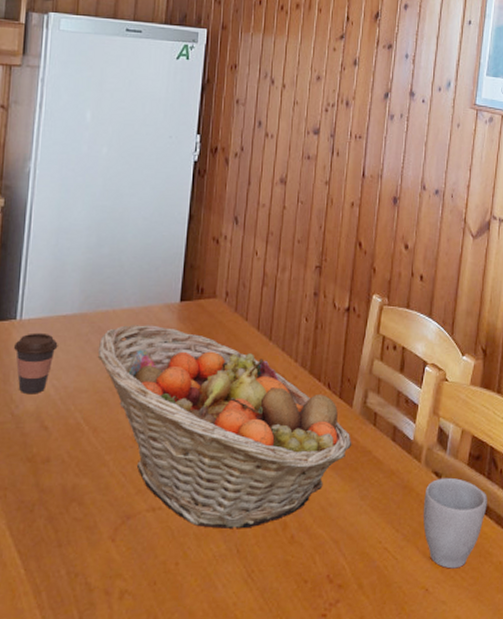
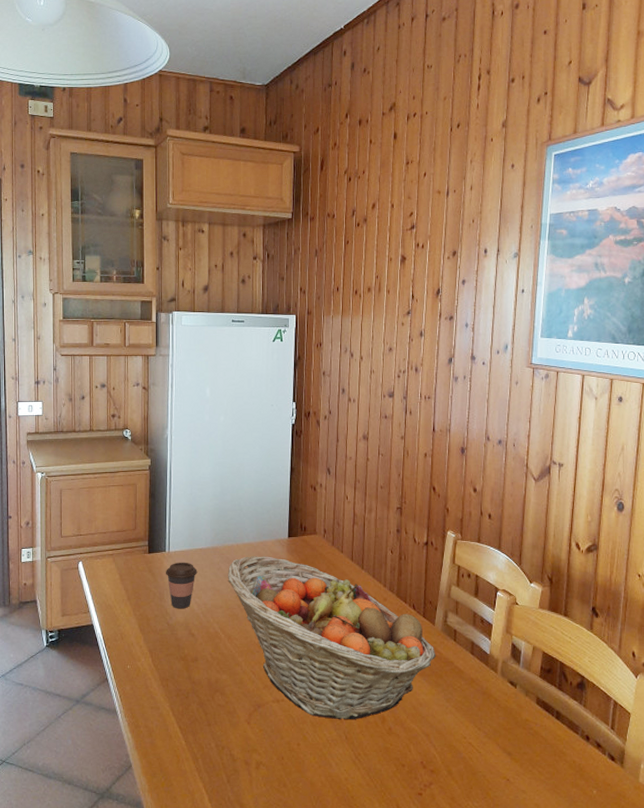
mug: present [423,477,487,569] -> none [502,687,559,764]

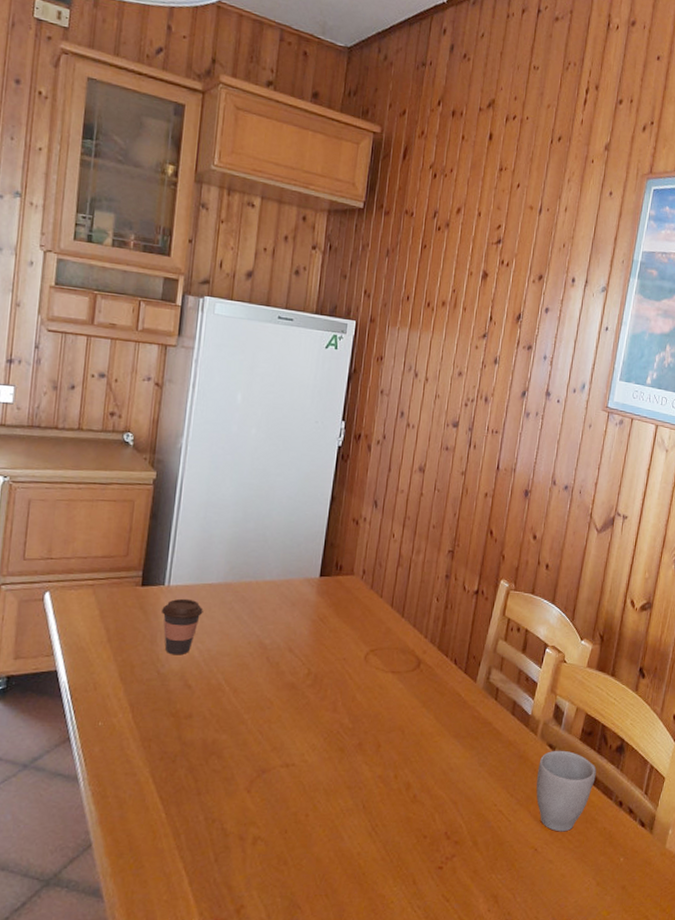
fruit basket: present [227,556,436,720] -> none [240,596,475,787]
mug: none [502,687,559,764] -> present [536,750,597,832]

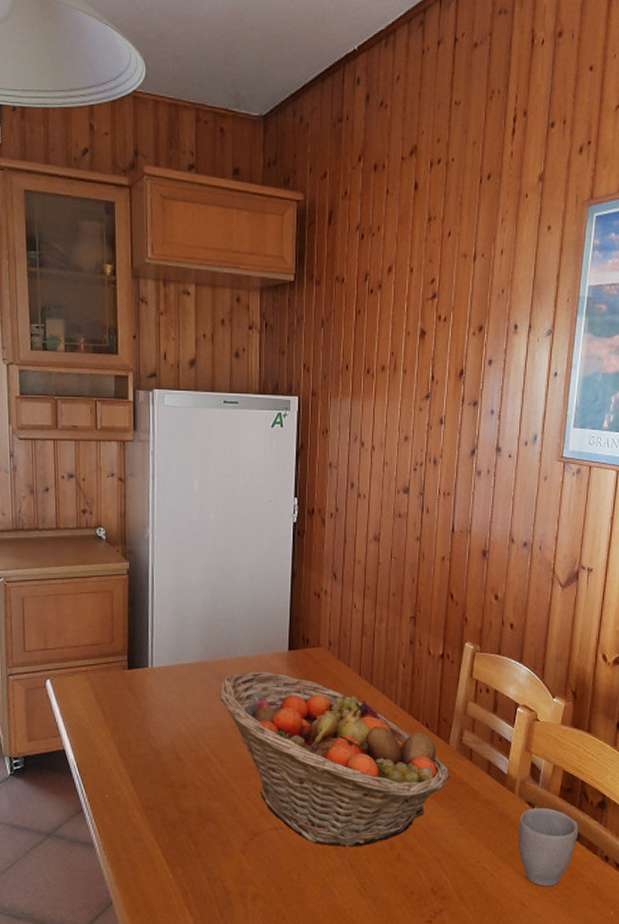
coffee cup: present [162,598,203,655] -> none [149,678,185,731]
fruit basket: none [240,596,475,787] -> present [219,671,450,847]

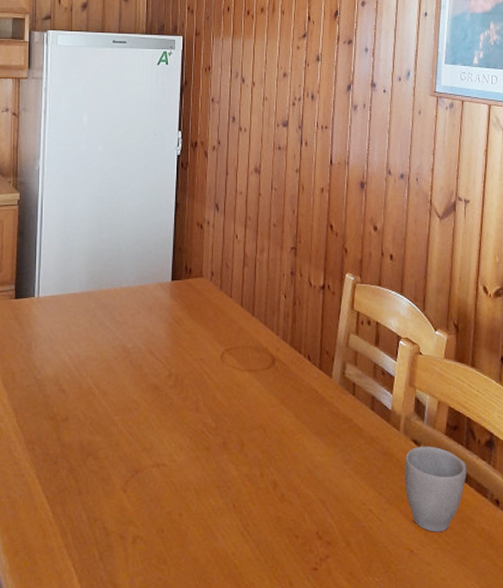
fruit basket: present [219,671,450,847] -> none [103,301,334,486]

